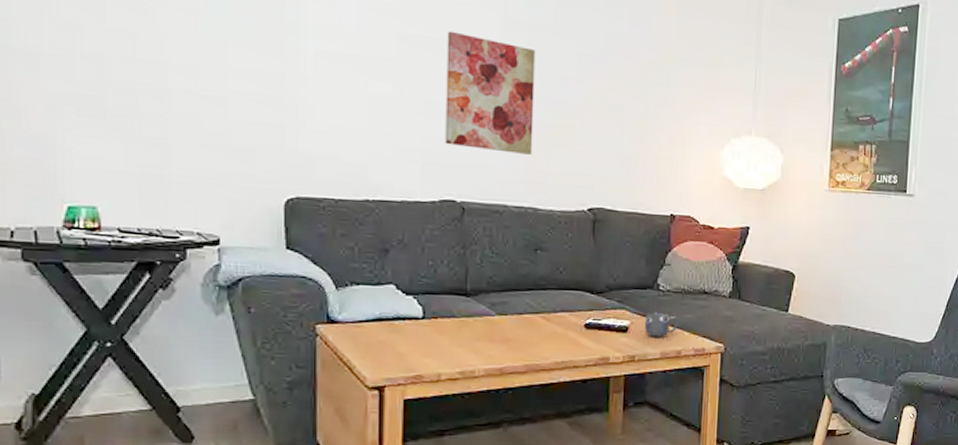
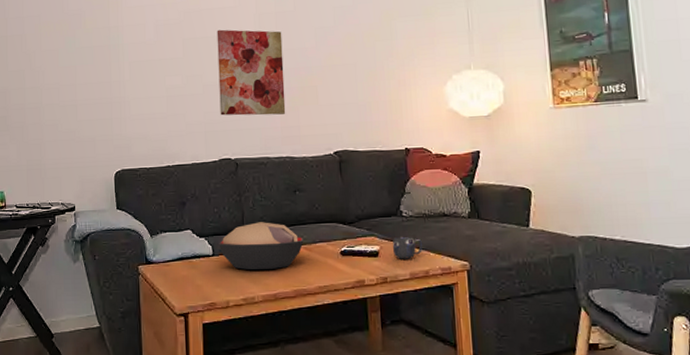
decorative bowl: none [431,282,542,339] -> present [218,222,304,270]

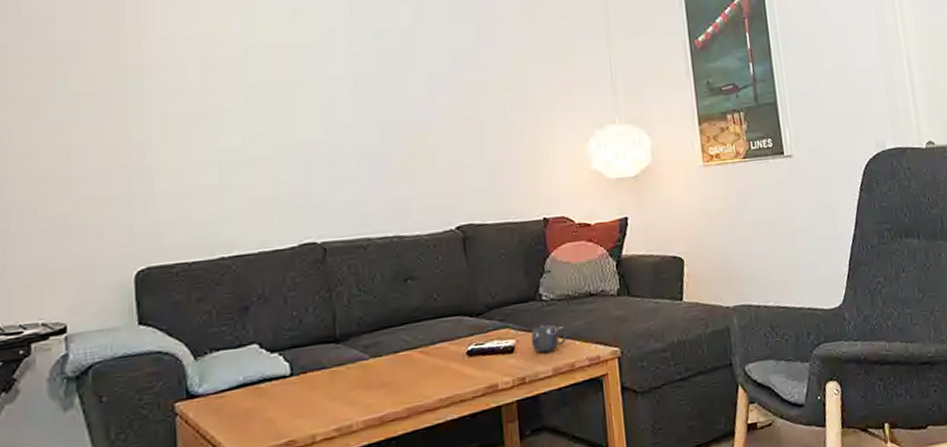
wall art: present [217,29,286,116] -> none [294,72,392,186]
decorative bowl: present [218,222,304,270] -> none [299,323,419,390]

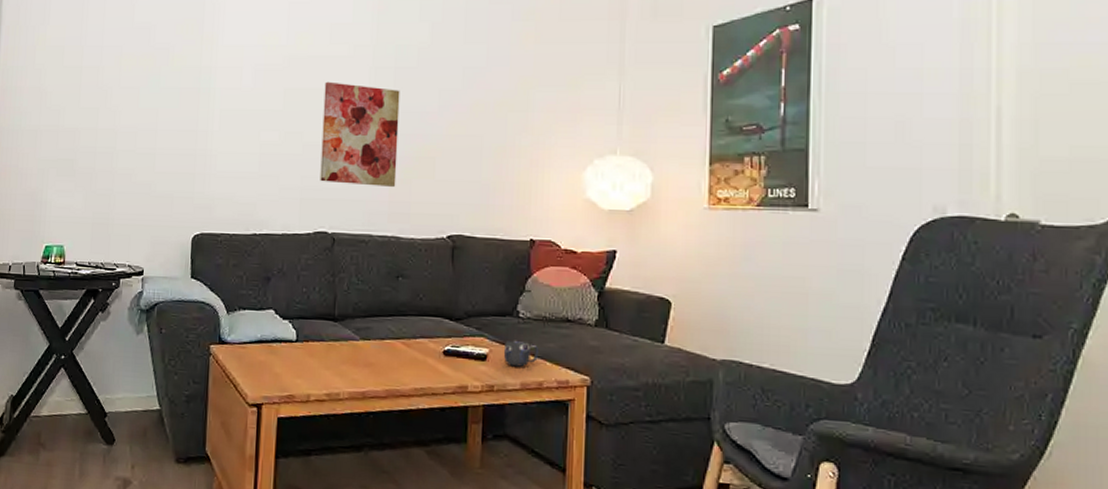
wall art: none [294,72,392,186] -> present [320,81,400,187]

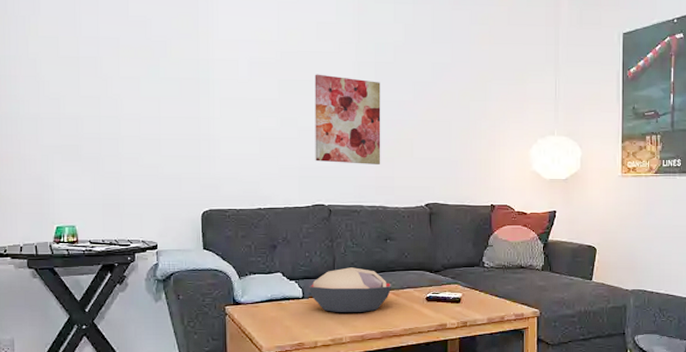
decorative bowl: none [304,308,402,364] -> present [309,267,392,312]
mug: present [503,341,538,367] -> none [473,286,500,306]

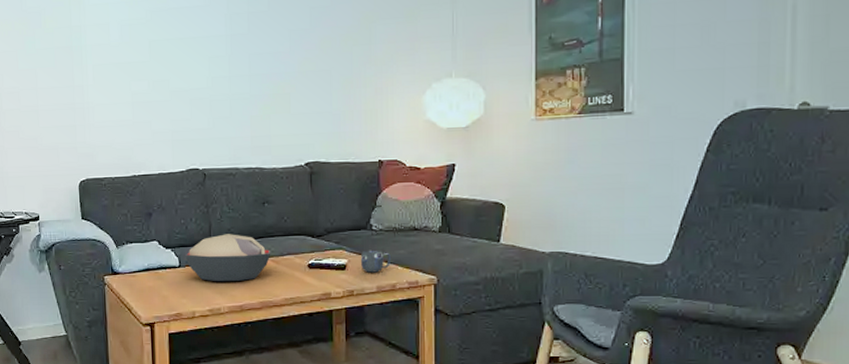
wall art: present [314,74,381,164] -> none [185,30,257,124]
mug: none [473,286,500,306] -> present [360,251,390,273]

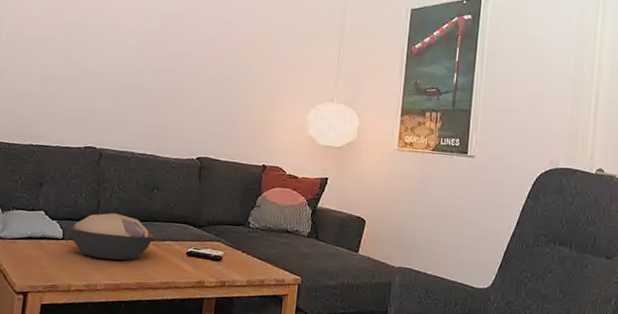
mug: present [360,251,390,273] -> none [235,246,263,268]

